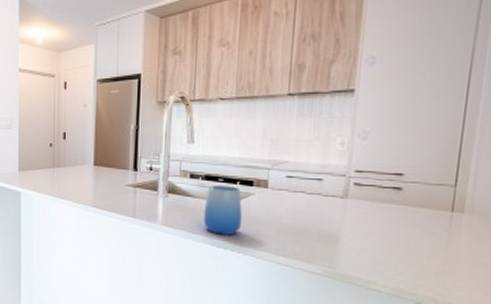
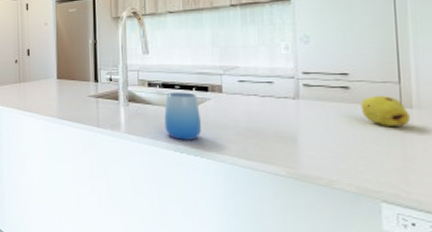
fruit: none [410,198,460,231] -> present [361,95,410,126]

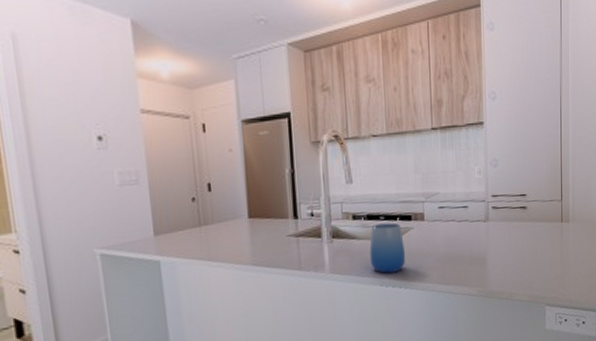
fruit: present [361,95,410,126] -> none [534,212,567,240]

